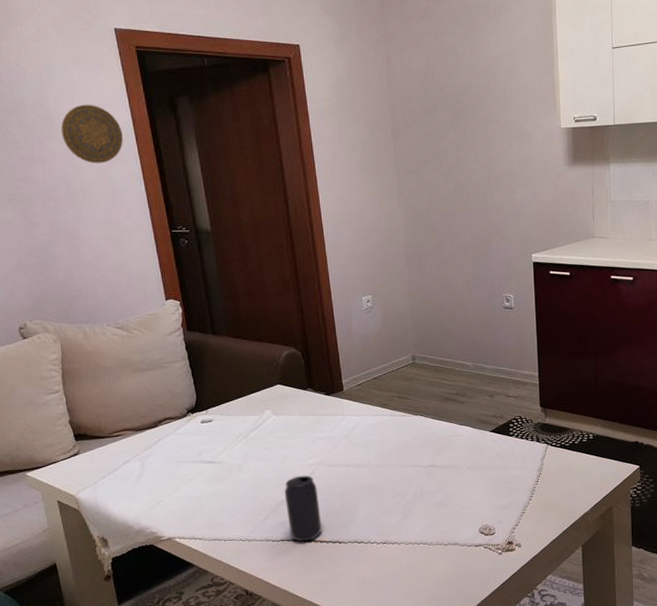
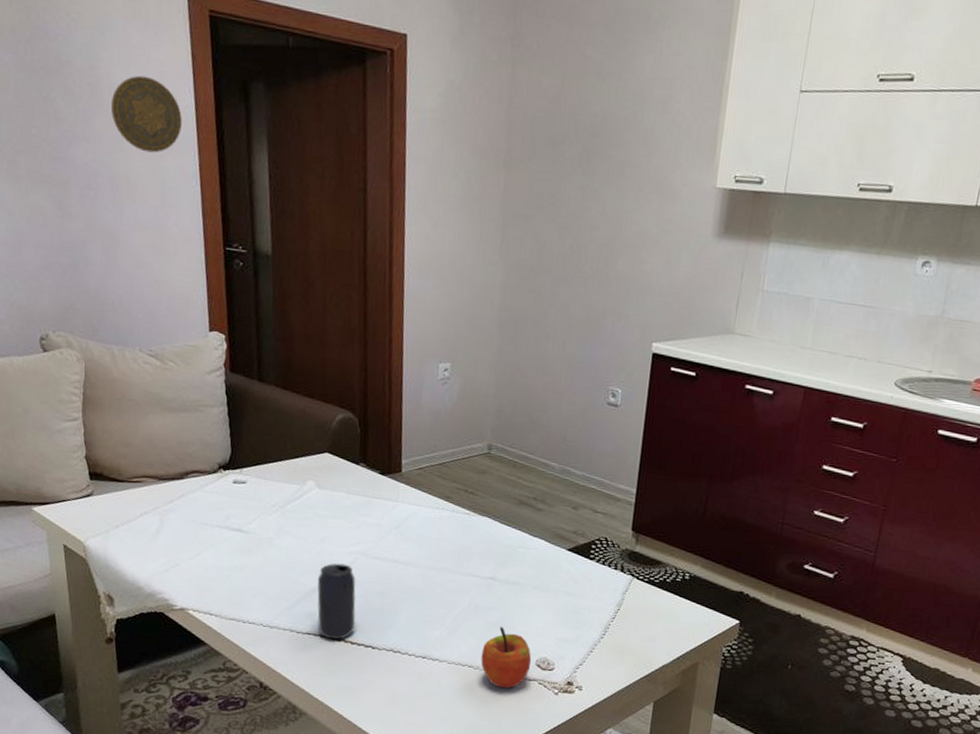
apple: none [432,505,476,558] -> present [481,627,532,689]

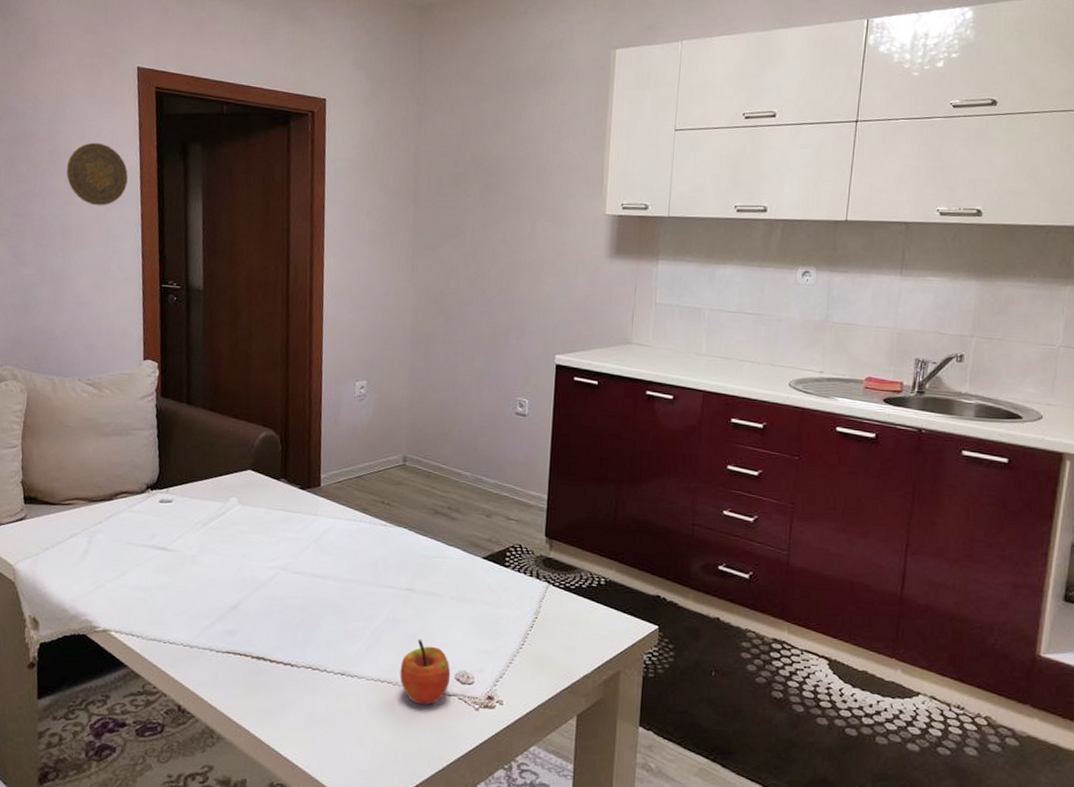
beverage can: present [317,563,356,640] -> none [237,579,276,658]

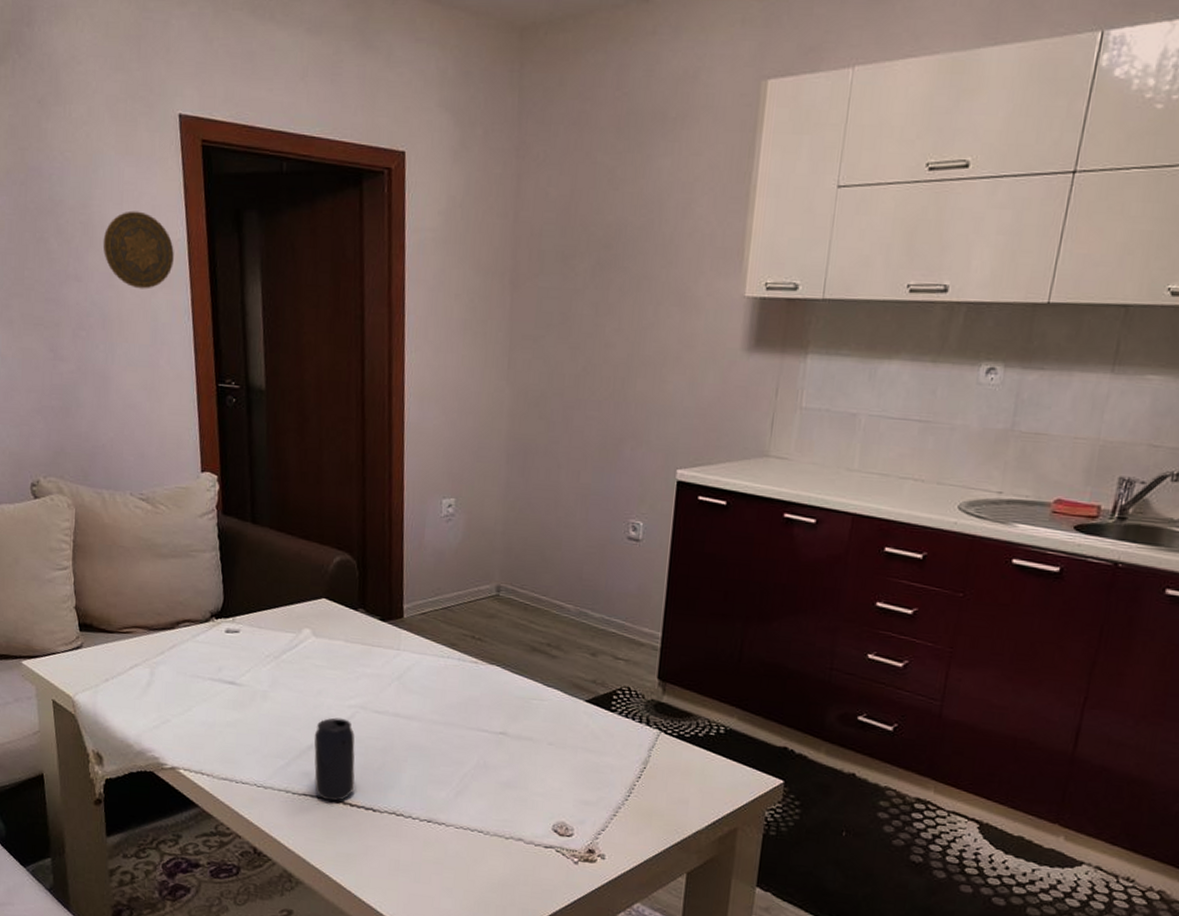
beverage can: none [237,579,276,658] -> present [314,717,355,802]
apple: present [400,639,451,706] -> none [491,787,548,857]

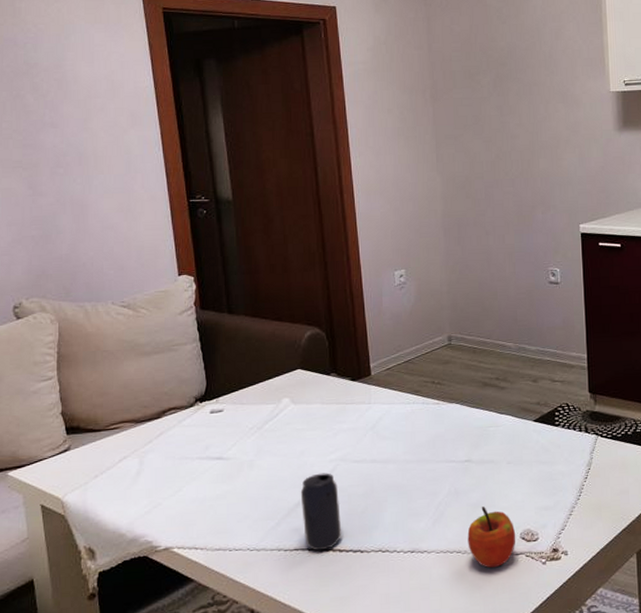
decorative plate: present [102,210,174,289] -> none [76,67,143,129]
apple: none [491,787,548,857] -> present [467,507,516,568]

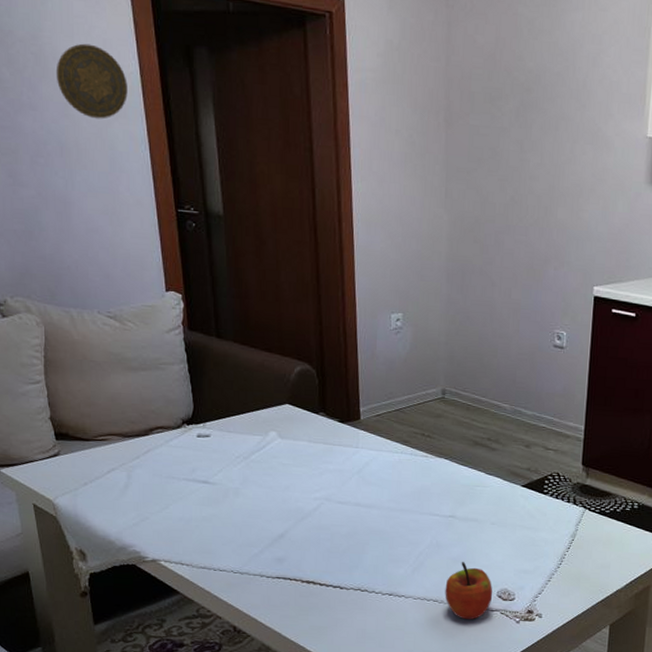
decorative plate: none [76,67,143,129] -> present [55,43,128,119]
beverage can: present [300,473,342,551] -> none [284,509,323,582]

